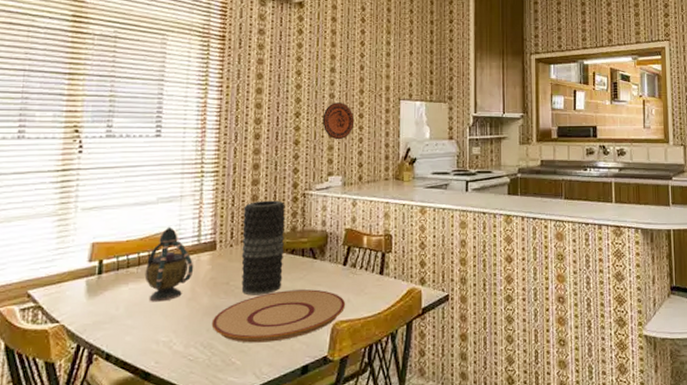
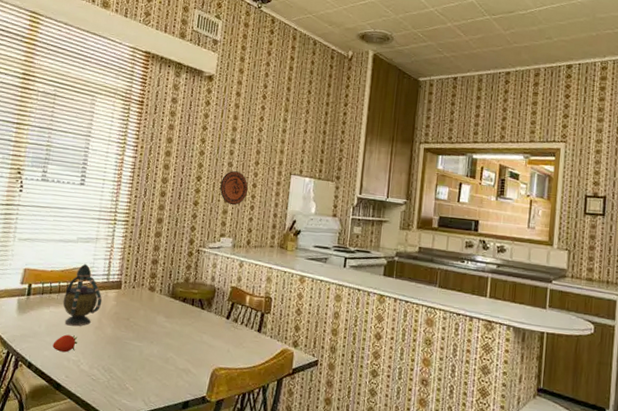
fruit: none [135,312,168,335] -> present [52,334,78,353]
plate: present [211,289,345,343] -> none [112,333,225,376]
vase: present [241,200,285,296] -> none [139,251,182,334]

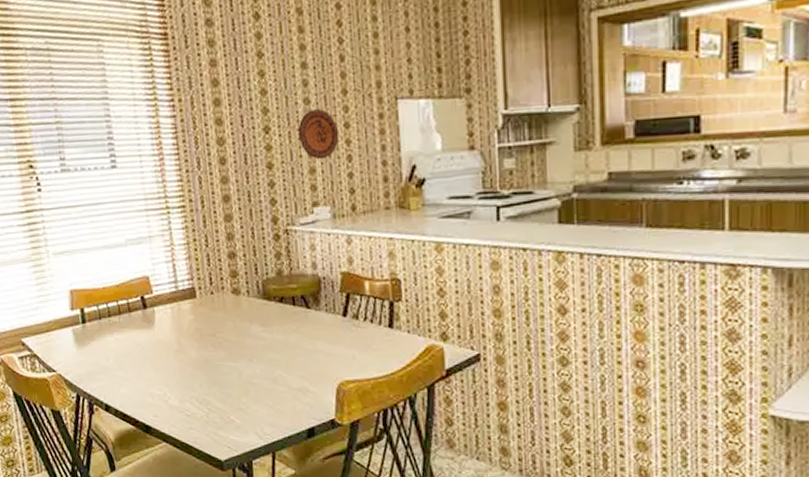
fruit: present [52,334,78,353] -> none [128,365,159,387]
teapot: present [63,263,103,327] -> none [127,272,177,354]

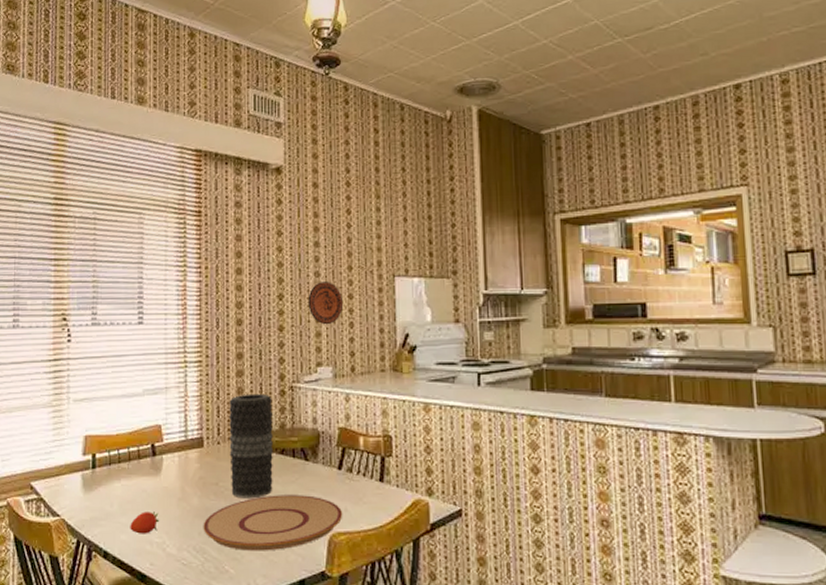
fruit: none [128,365,159,387] -> present [130,511,160,534]
plate: none [203,344,350,401] -> present [203,495,342,551]
vase: none [219,239,274,349] -> present [229,393,273,499]

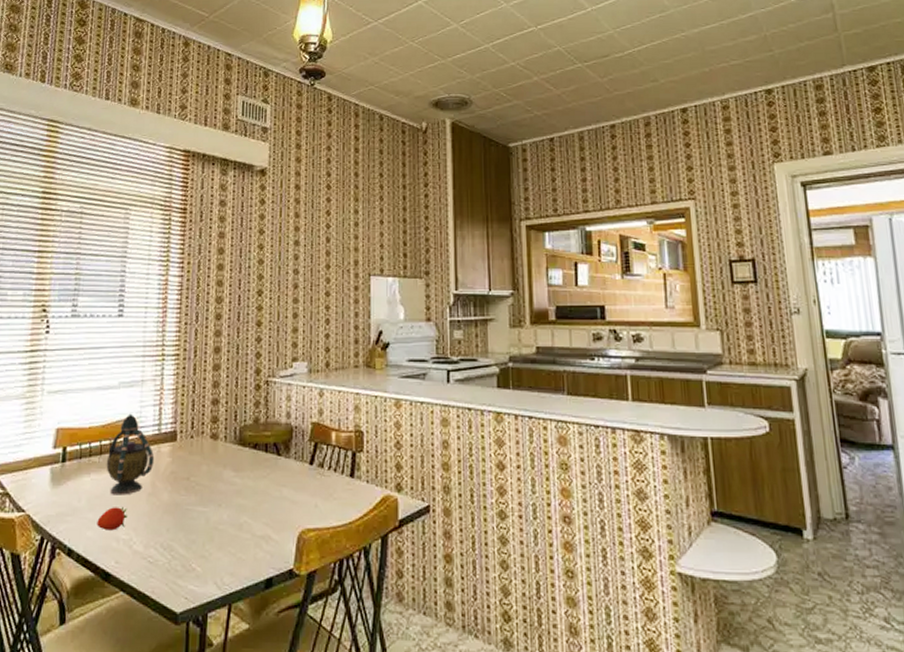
teapot: none [135,420,183,500] -> present [106,413,155,495]
plate: present [203,495,342,551] -> none [171,490,312,548]
vase: present [229,393,273,499] -> none [202,387,248,494]
decorative plate: present [308,282,344,325] -> none [286,279,321,321]

